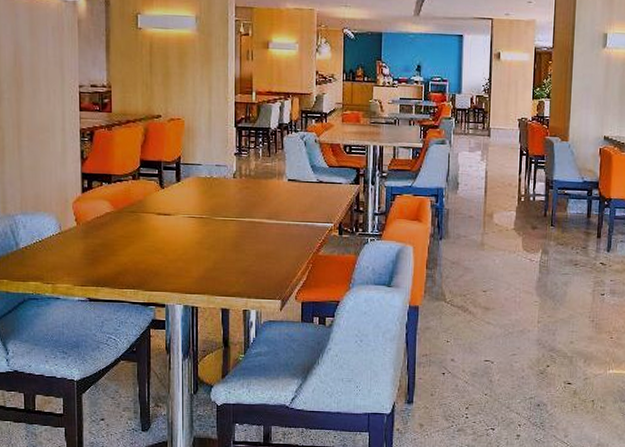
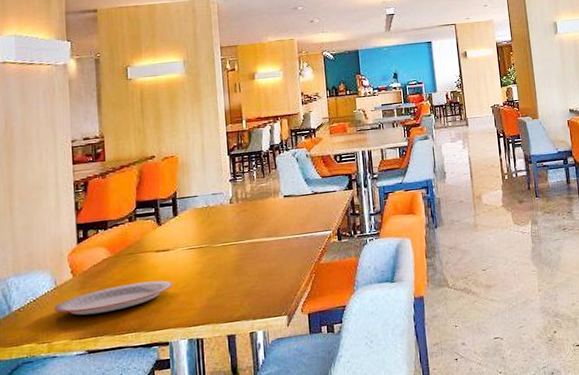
plate: none [58,241,172,265] -> present [54,280,173,315]

